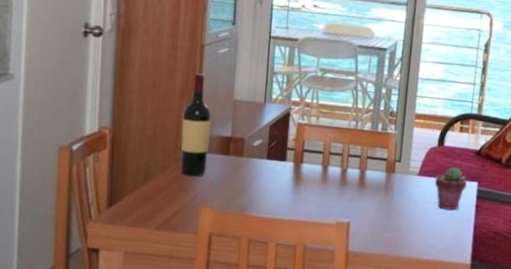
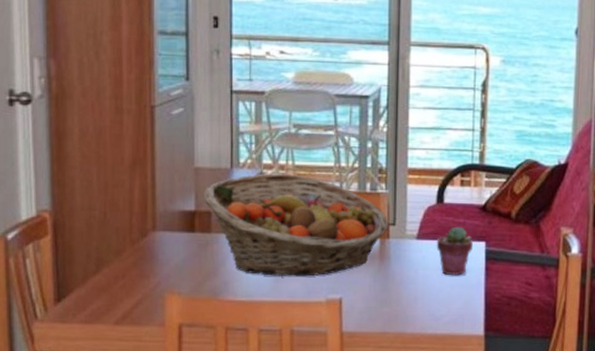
wine bottle: present [180,73,212,177] -> none [135,140,170,259]
fruit basket: none [238,109,395,201] -> present [203,173,389,276]

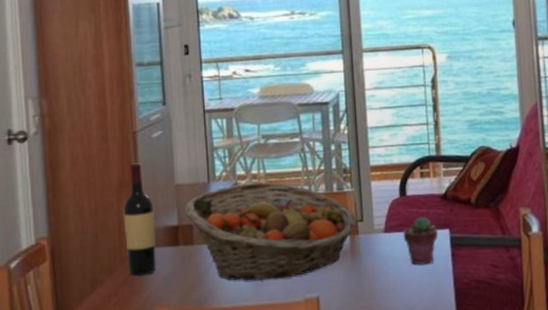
wine bottle: none [135,140,170,259] -> present [123,163,156,276]

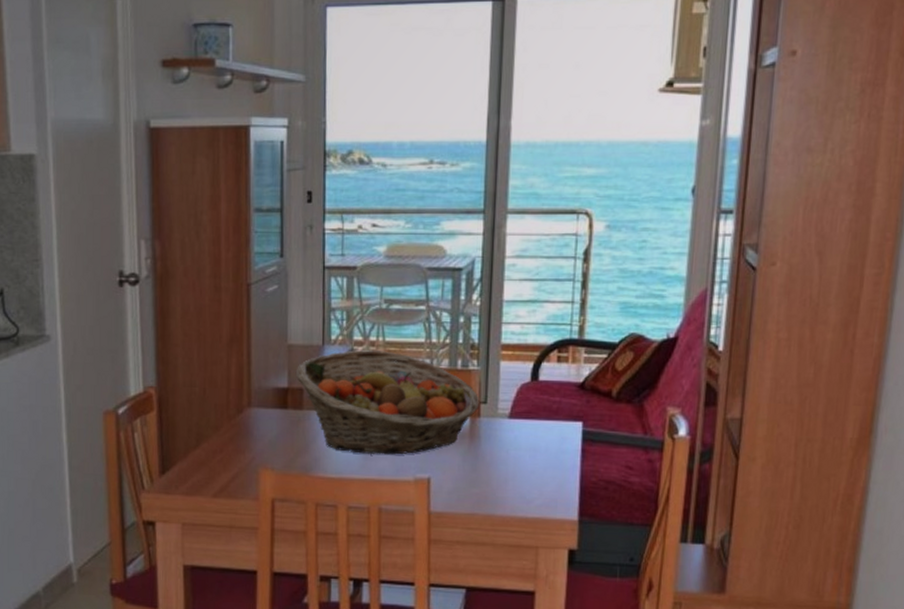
wine bottle: present [123,163,156,276] -> none [232,317,264,435]
potted succulent: present [403,216,438,265] -> none [529,405,569,458]

